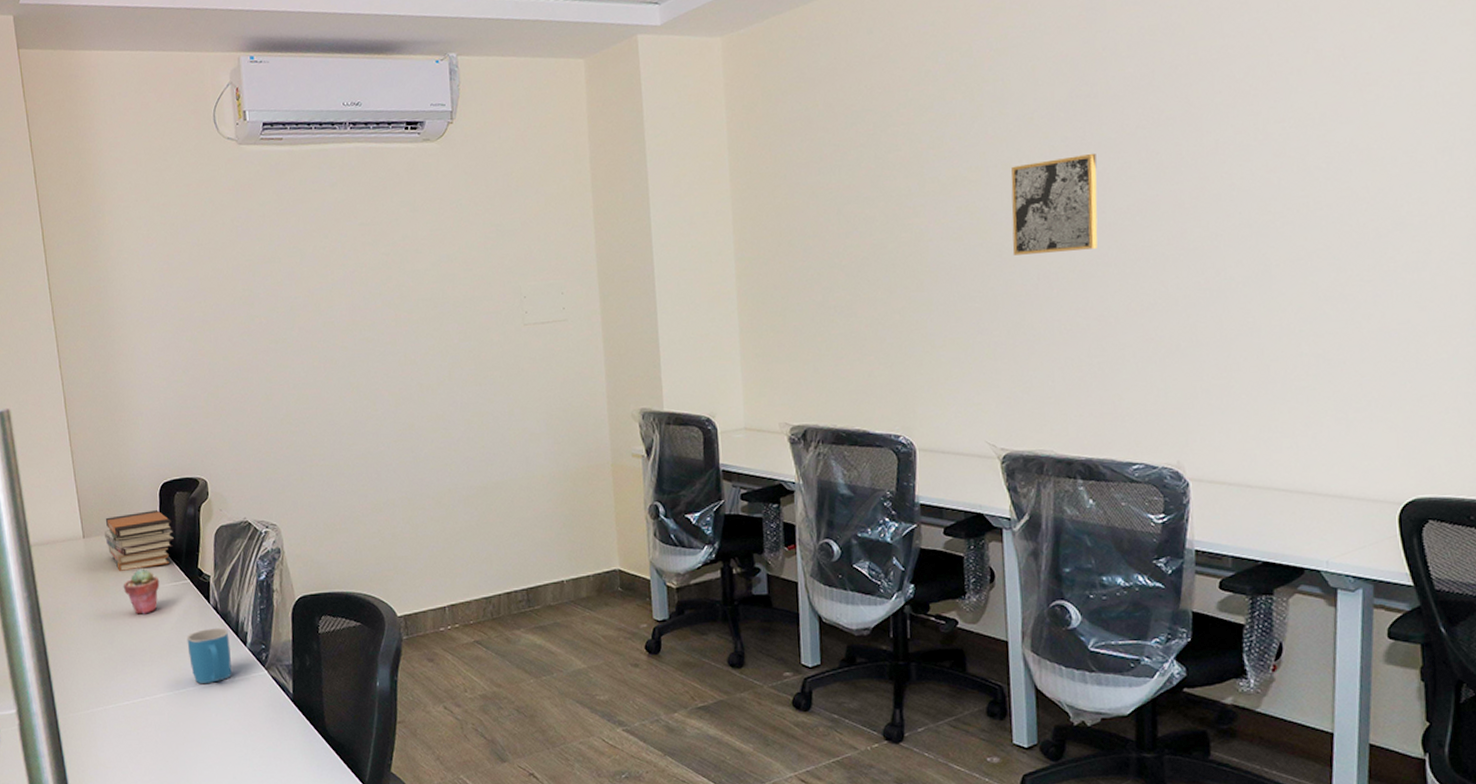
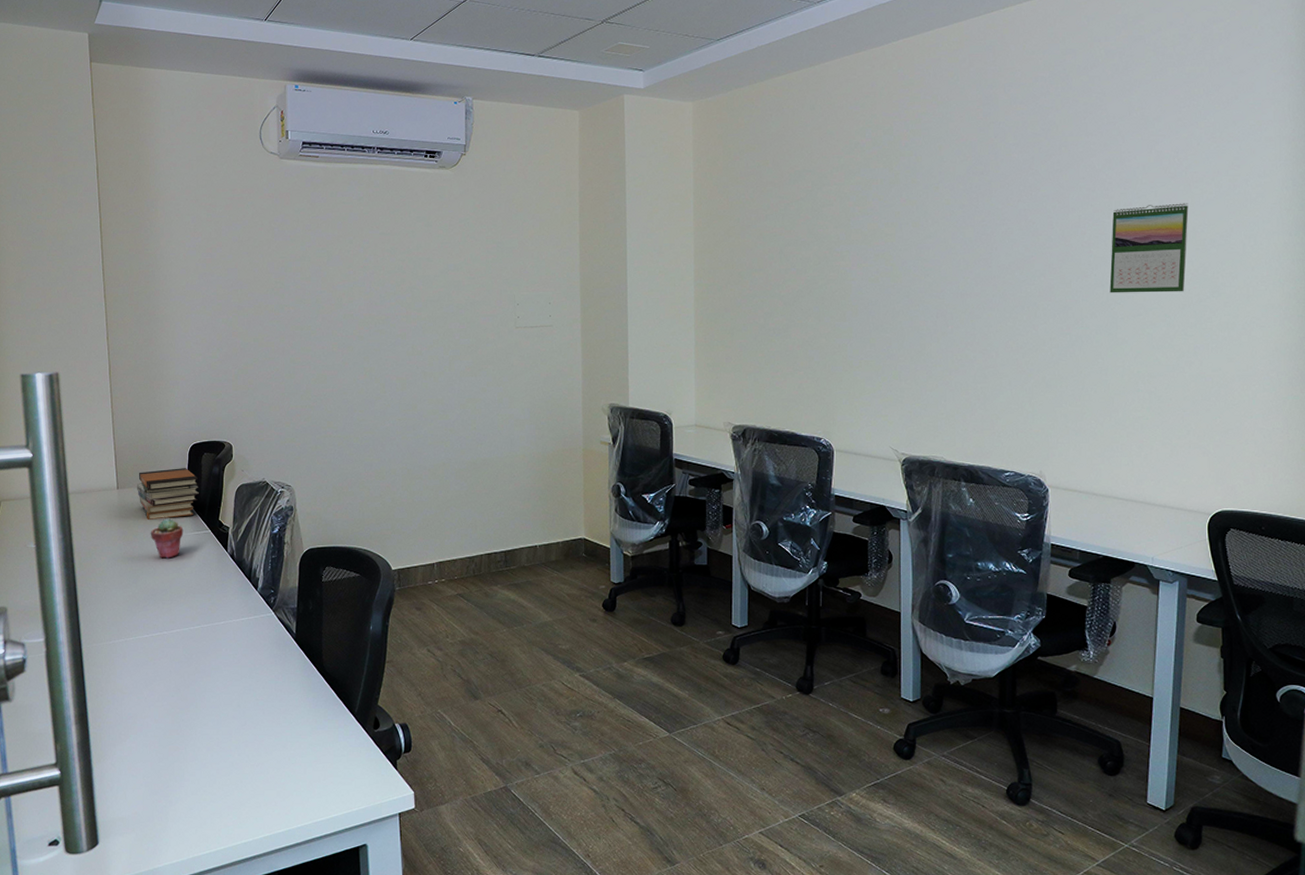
mug: present [186,627,232,685] -> none [204,573,243,622]
wall art: present [1011,153,1098,256] -> none [918,219,987,297]
calendar: none [1259,113,1361,235] -> present [1109,203,1189,293]

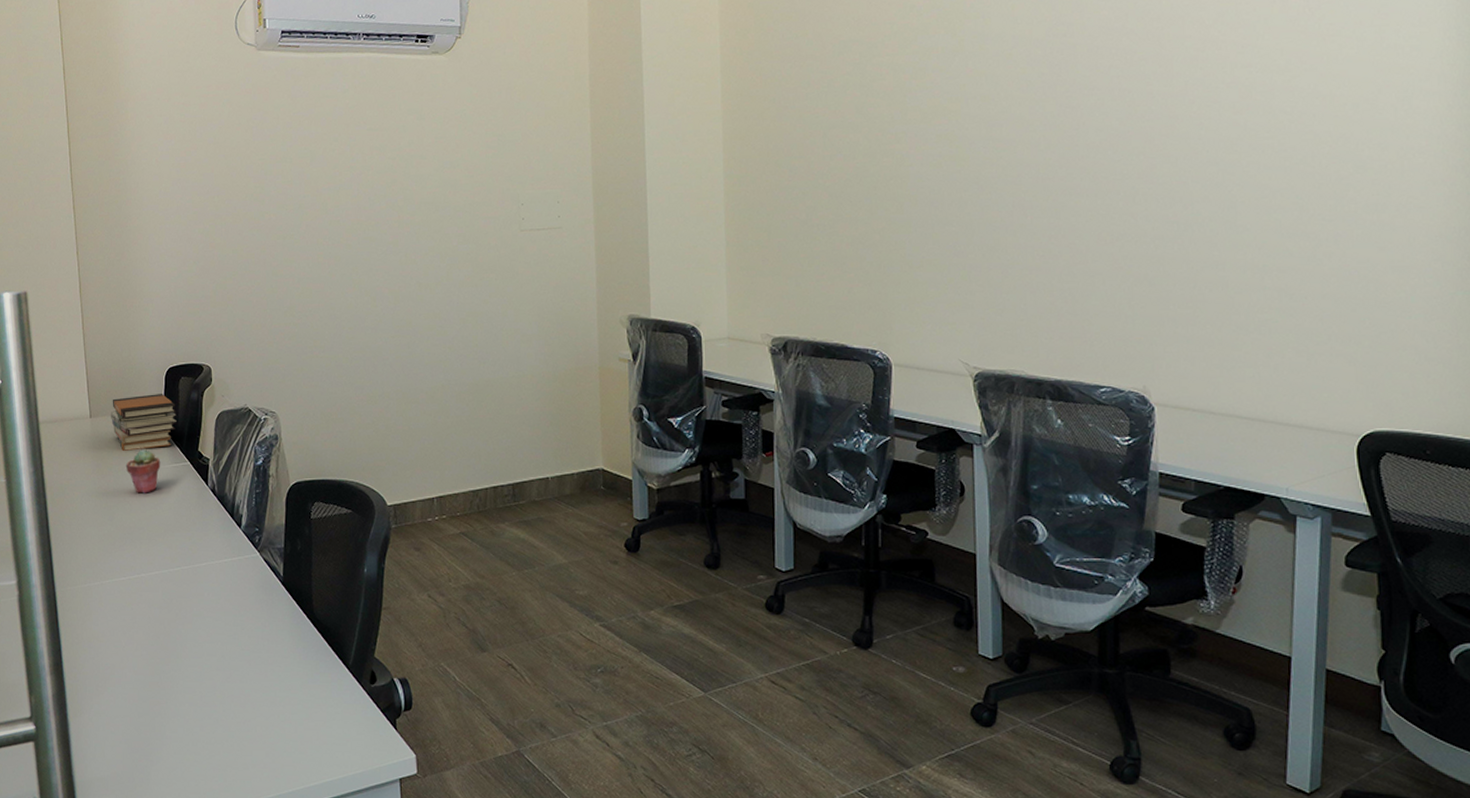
calendar: present [1109,203,1189,293] -> none [1225,61,1324,173]

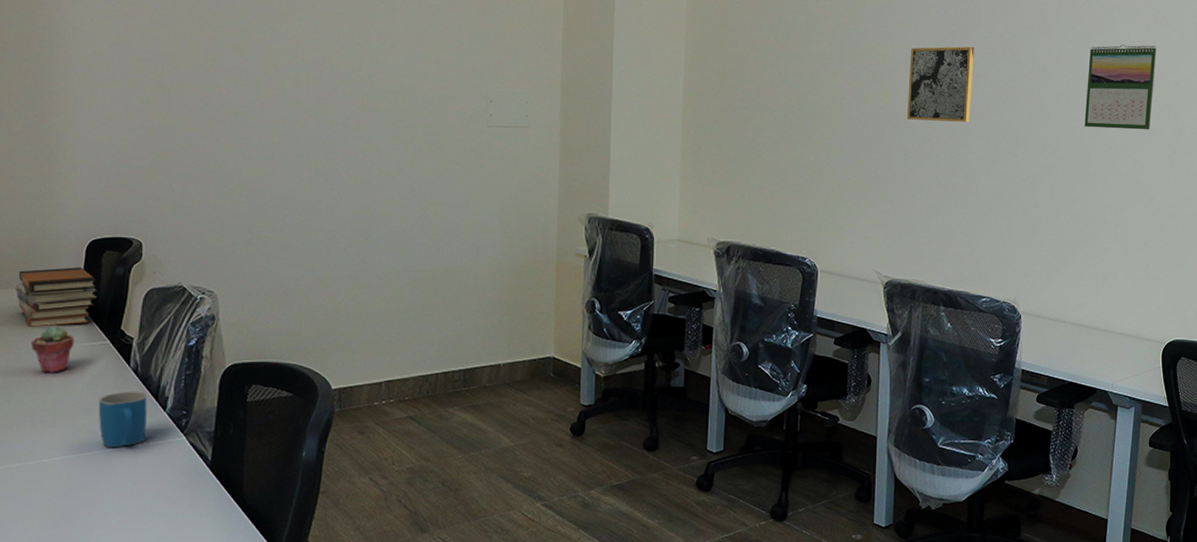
mug: none [184,509,225,564] -> present [98,391,148,448]
wall art: none [989,89,1072,183] -> present [906,46,974,122]
calendar: none [1225,61,1324,173] -> present [1084,45,1157,130]

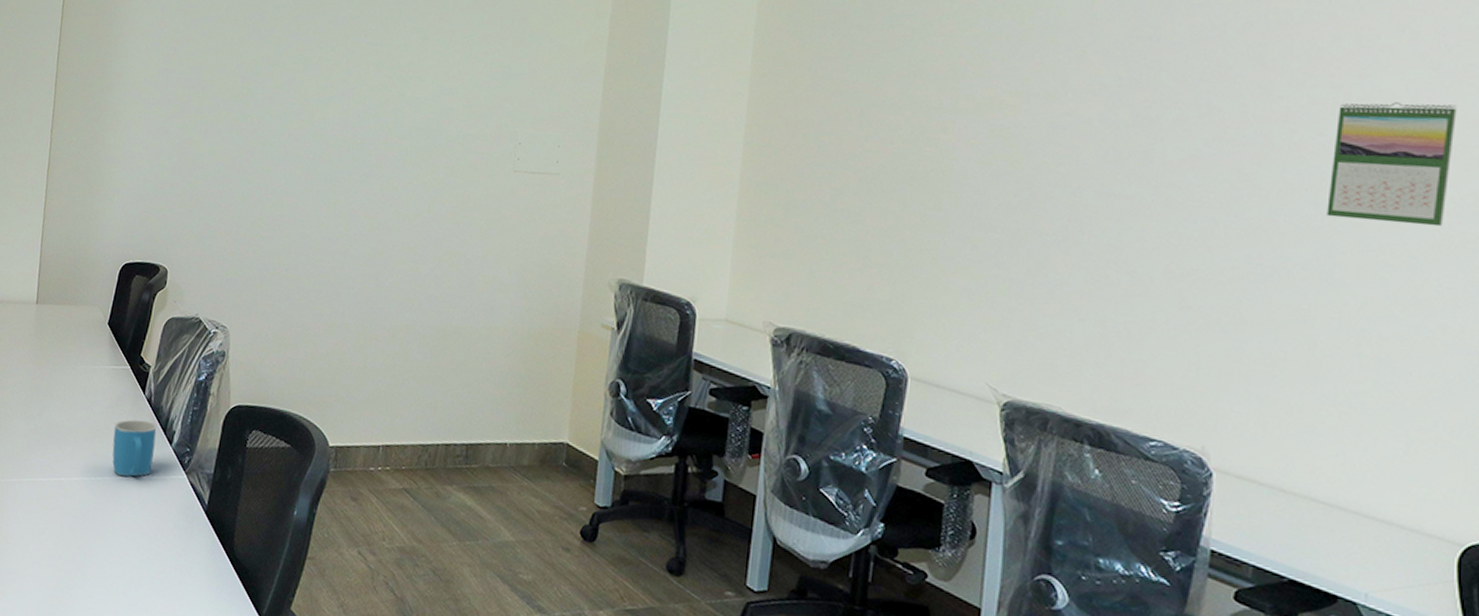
book stack: present [15,267,97,327] -> none [57,287,125,347]
potted succulent: present [30,326,75,373] -> none [63,345,101,393]
wall art: present [906,46,974,122] -> none [1044,97,1151,199]

